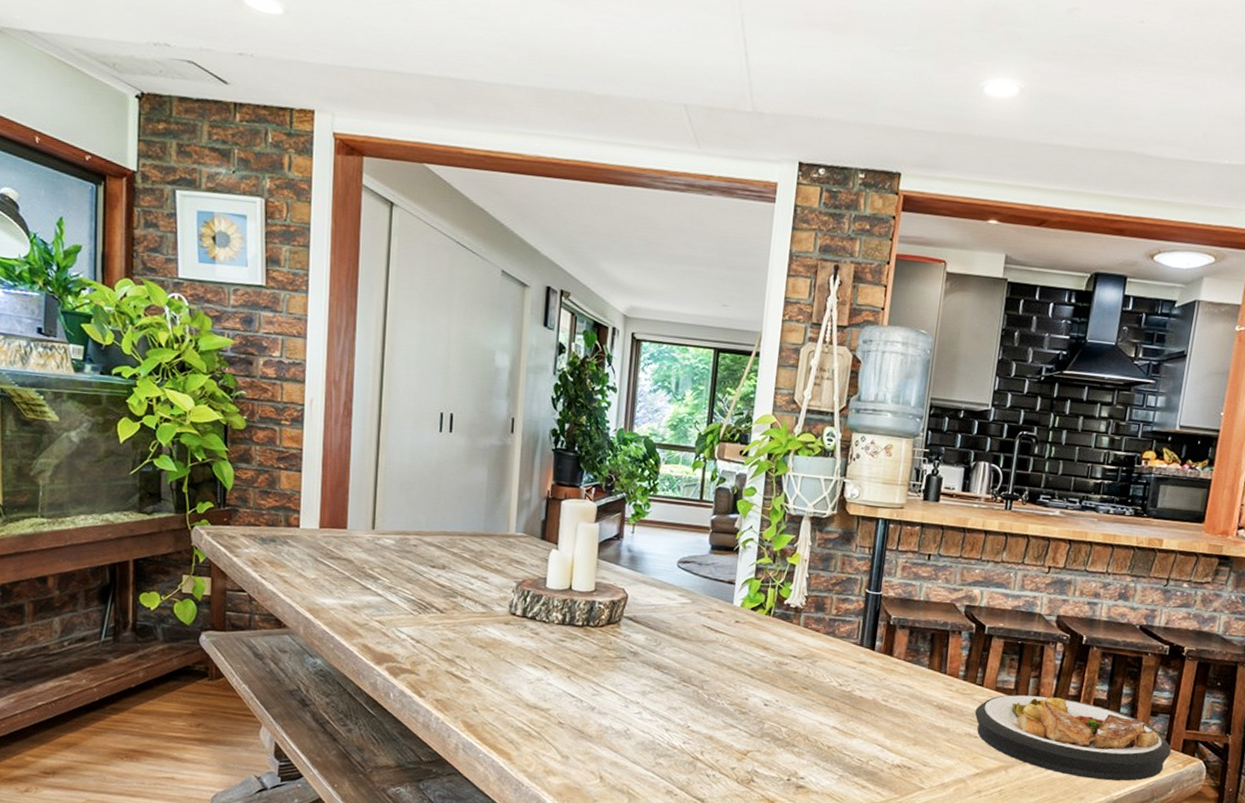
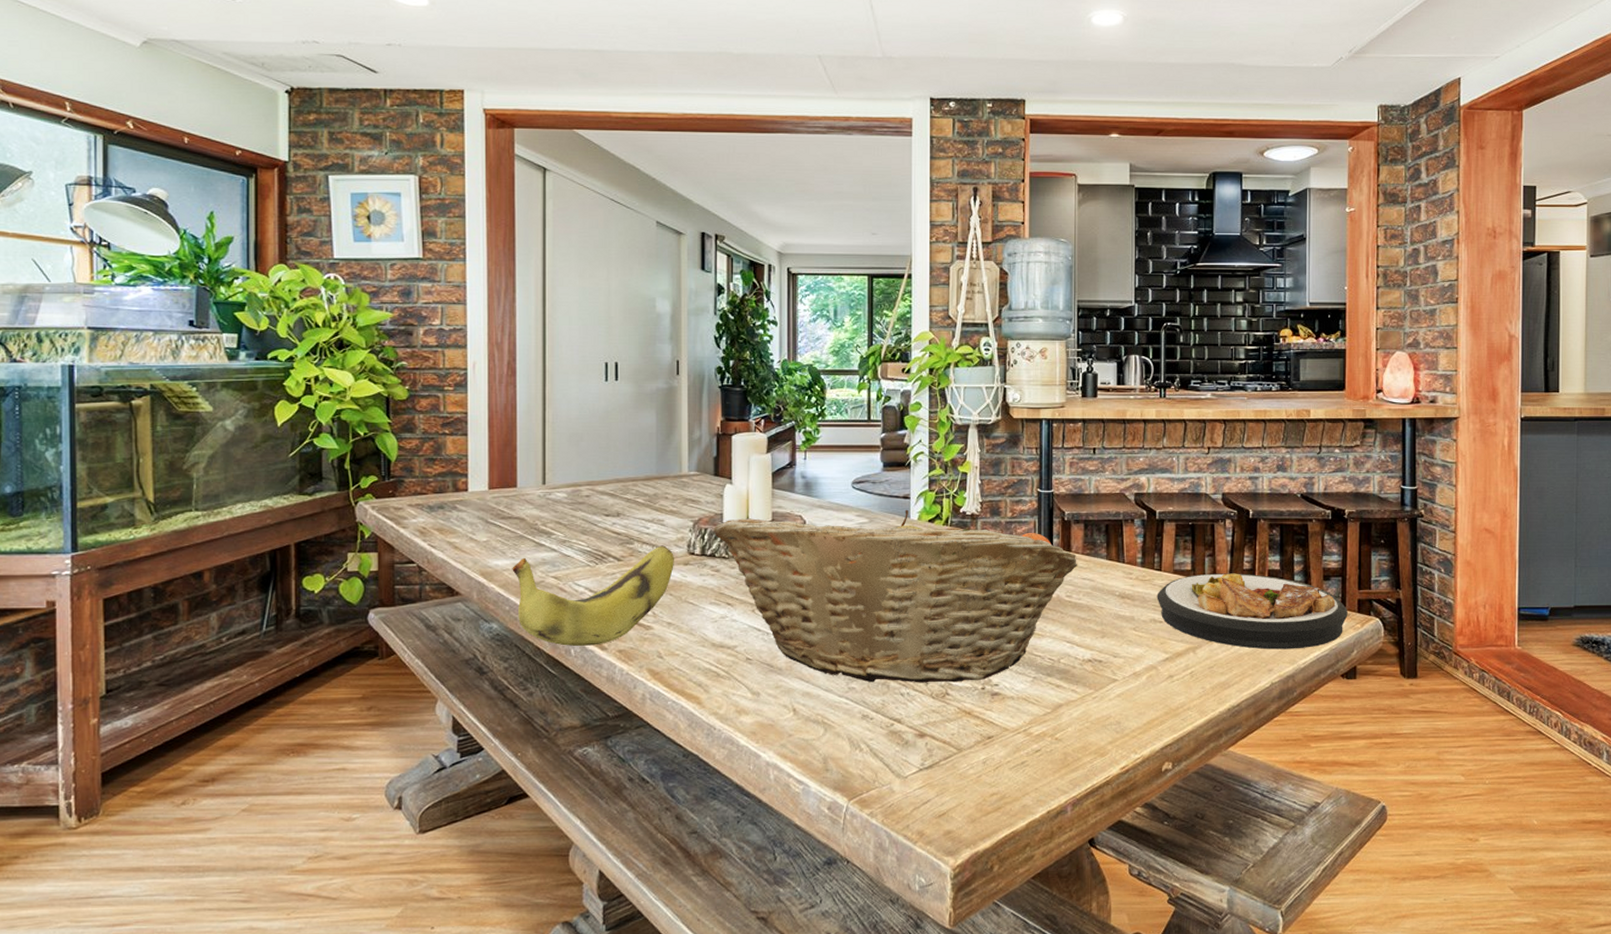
banana: none [338,598,496,692] -> present [512,545,674,646]
fruit basket: none [536,585,899,772] -> present [713,509,1078,683]

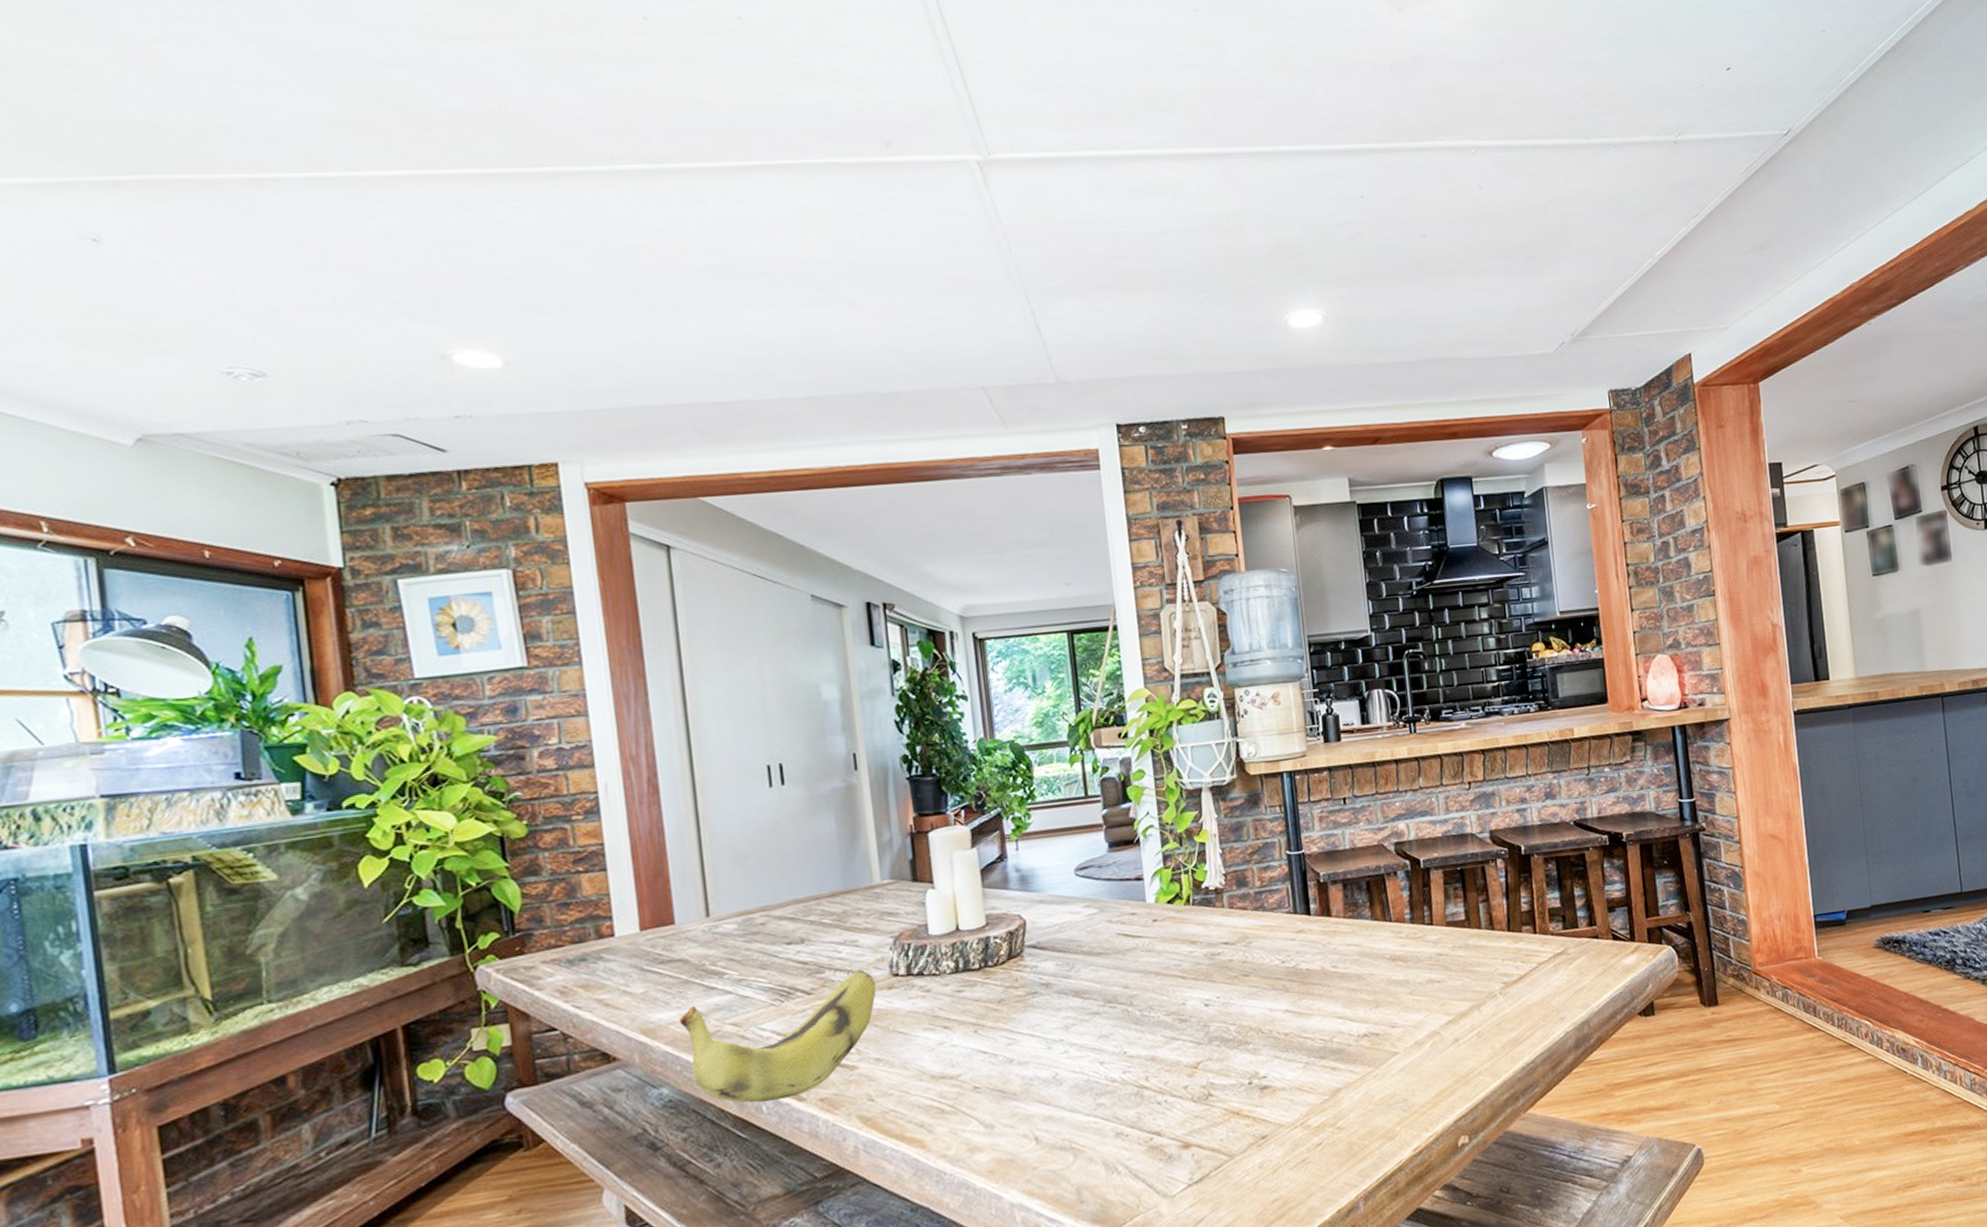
fruit basket: present [713,509,1078,683] -> none [918,892,1341,1095]
plate: present [1157,573,1348,650] -> none [1431,915,1638,998]

